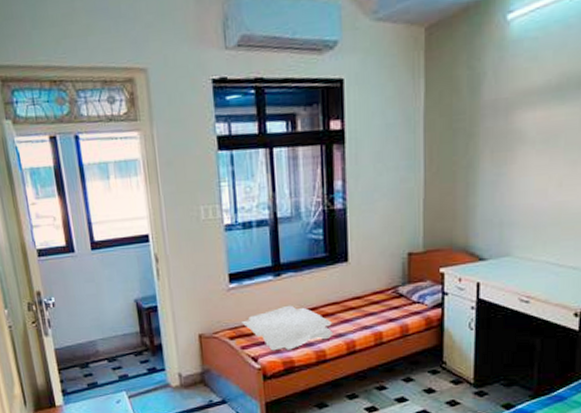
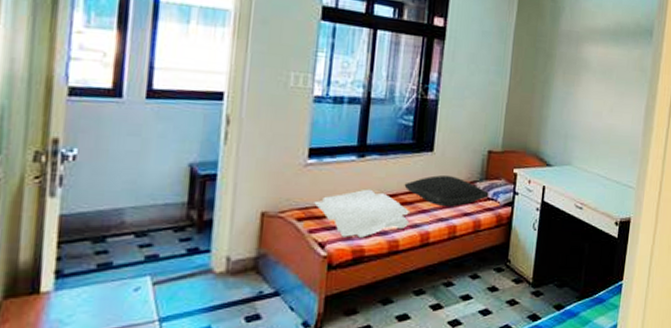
pillow: none [323,284,414,315] -> present [404,175,489,207]

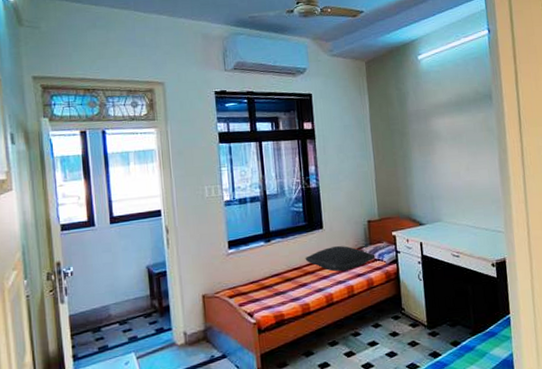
cushion: present [314,189,411,238] -> none [239,265,315,307]

